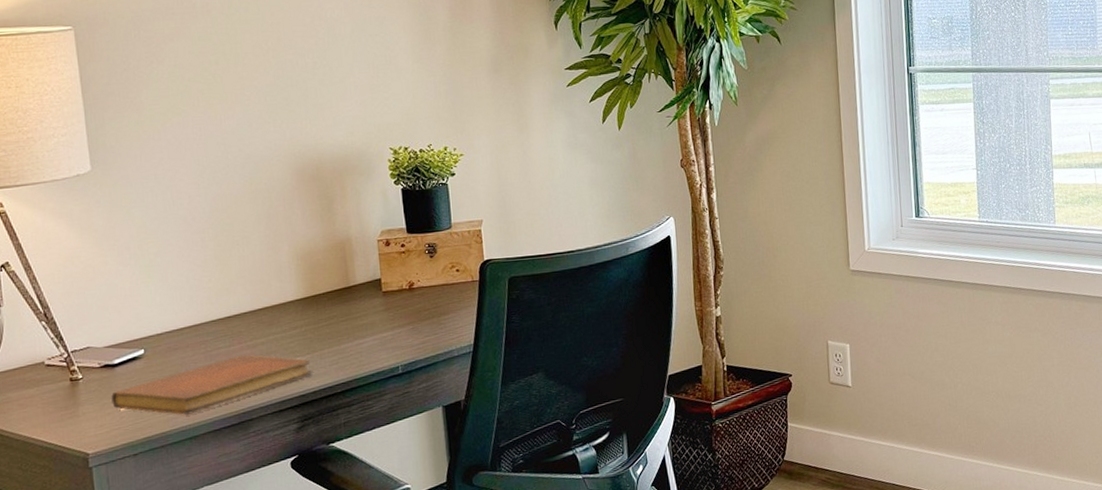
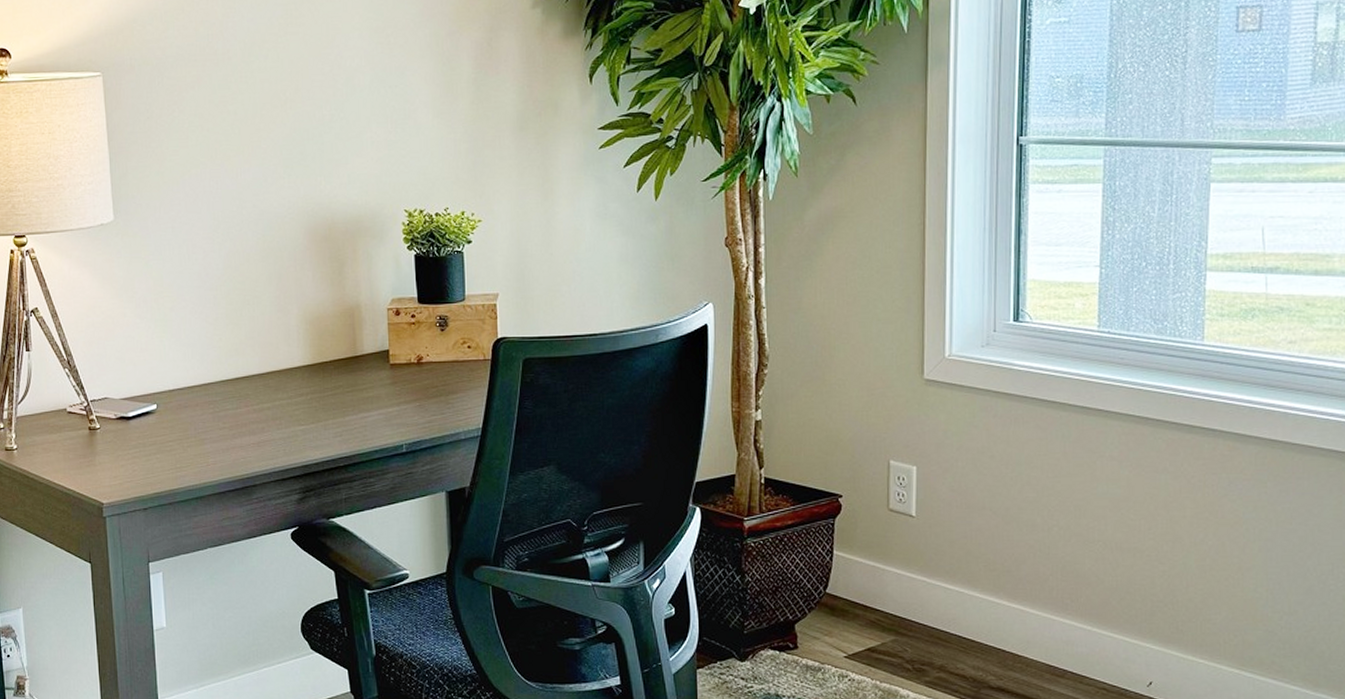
notebook: present [111,354,312,415] -> none [125,418,315,474]

